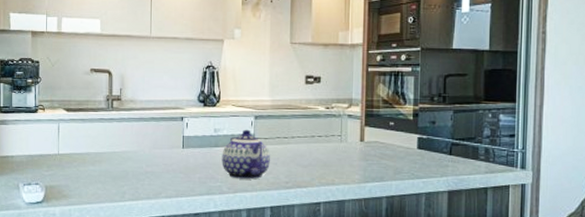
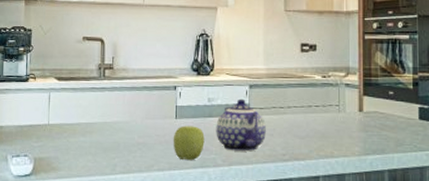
apple: none [180,155,211,187] -> present [173,126,205,160]

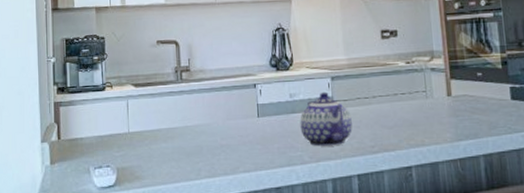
apple: present [173,126,205,160] -> none [256,123,290,159]

